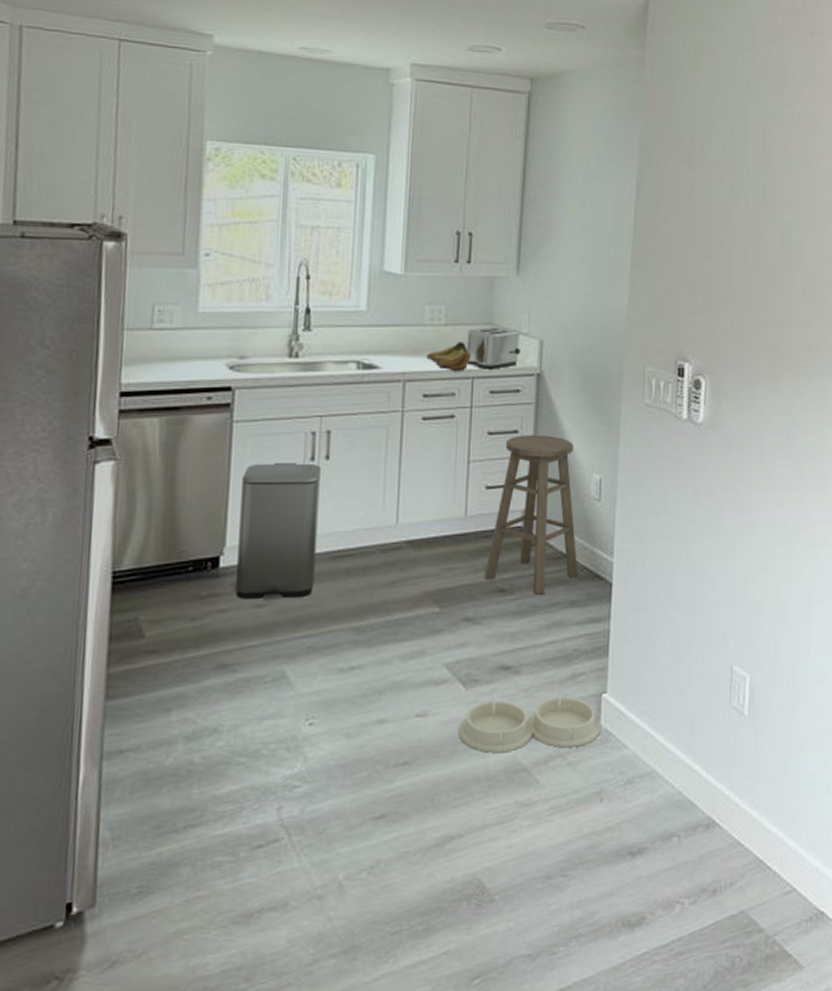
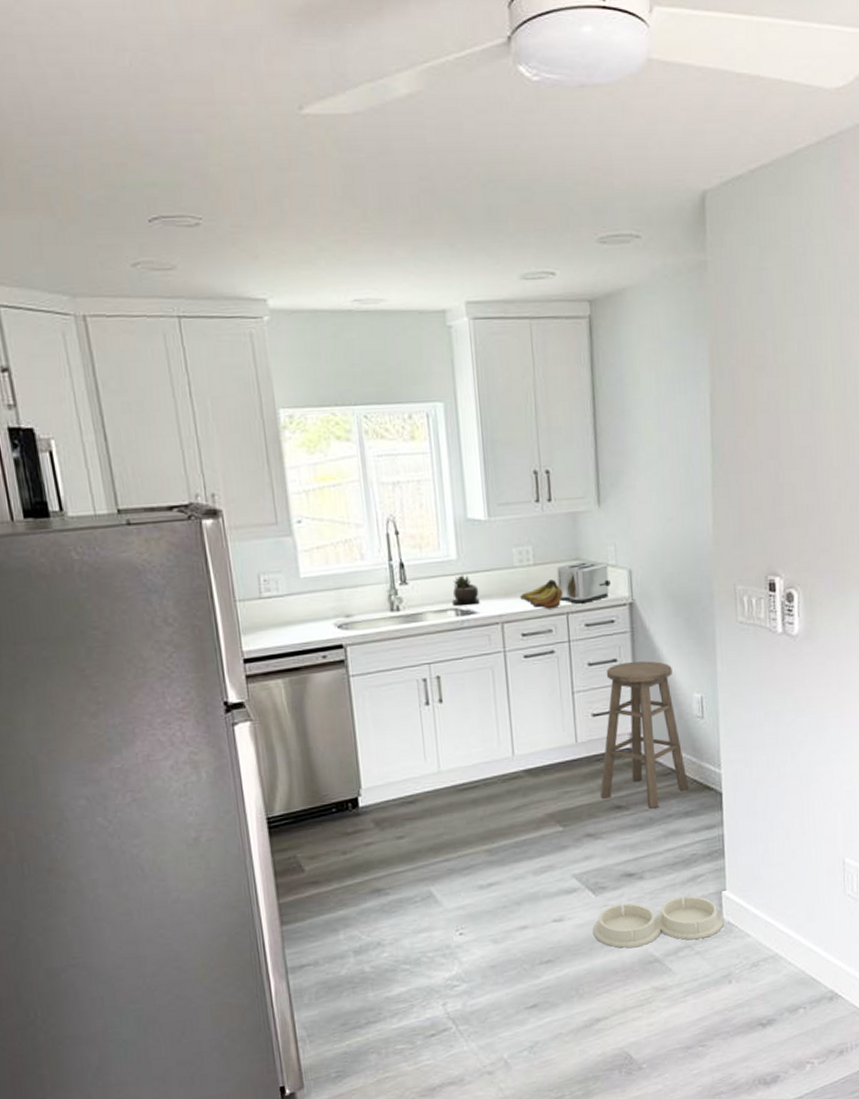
pedal bin: present [235,463,321,601] -> none [366,707,446,833]
succulent plant: none [356,327,385,360] -> present [453,575,480,606]

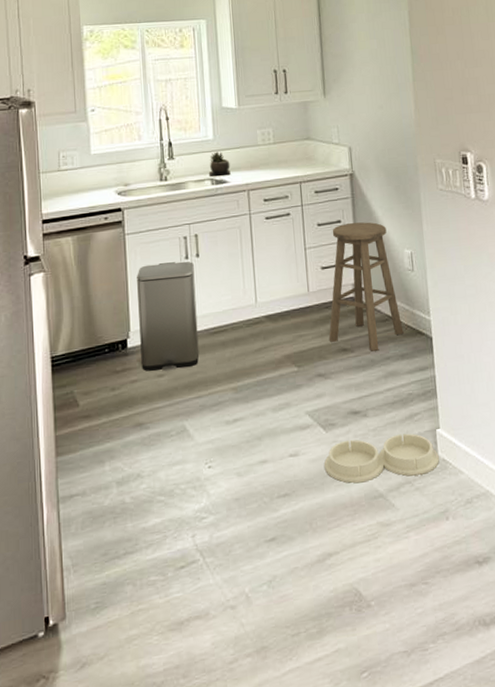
pedal bin: none [366,707,446,833] -> present [137,261,199,372]
fruit: present [519,579,563,609] -> none [262,155,297,179]
toaster: present [556,560,611,604] -> none [291,140,335,175]

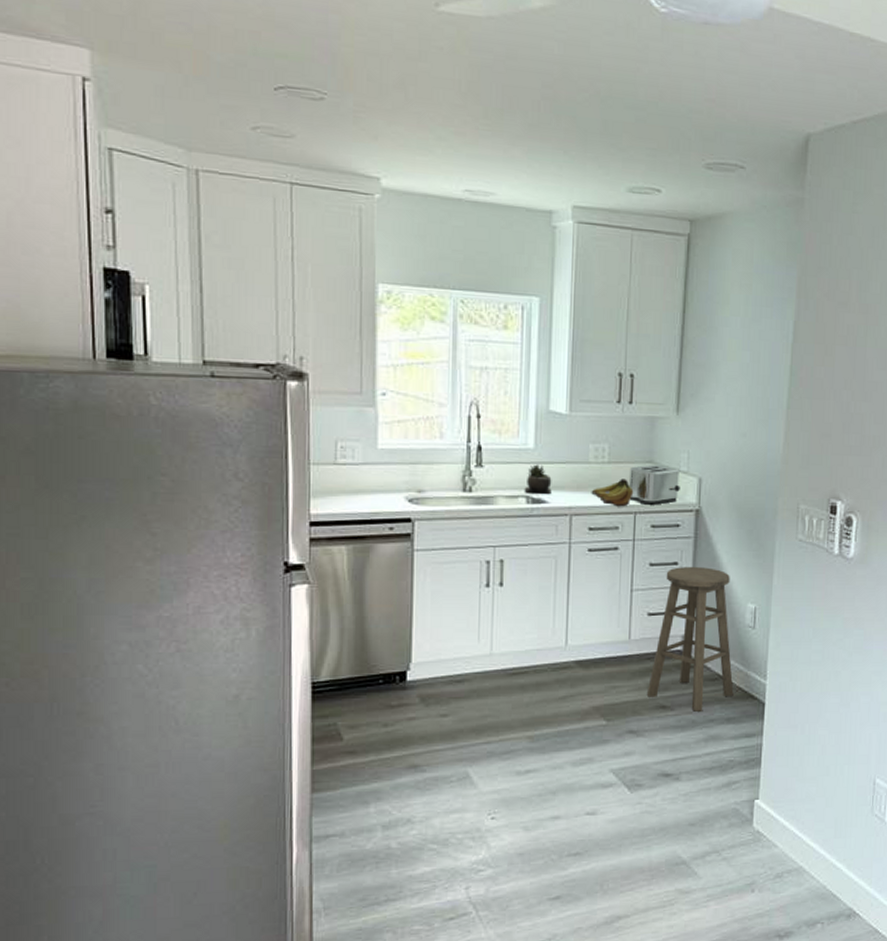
pedal bin: present [137,261,199,372] -> none [422,589,496,712]
fruit: none [262,155,297,179] -> present [591,478,634,507]
toaster: none [291,140,335,175] -> present [628,464,680,505]
pet bowl: present [324,433,439,483] -> none [625,801,753,848]

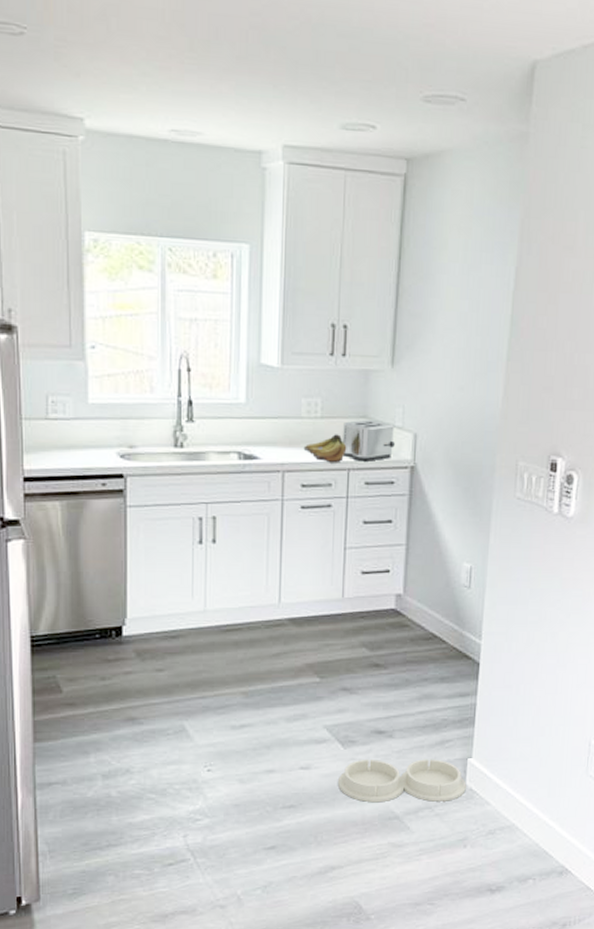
succulent plant: present [525,464,552,495] -> none [237,419,264,451]
pet bowl: none [625,801,753,848] -> present [338,759,466,803]
bar stool: present [648,567,734,712] -> none [361,525,448,670]

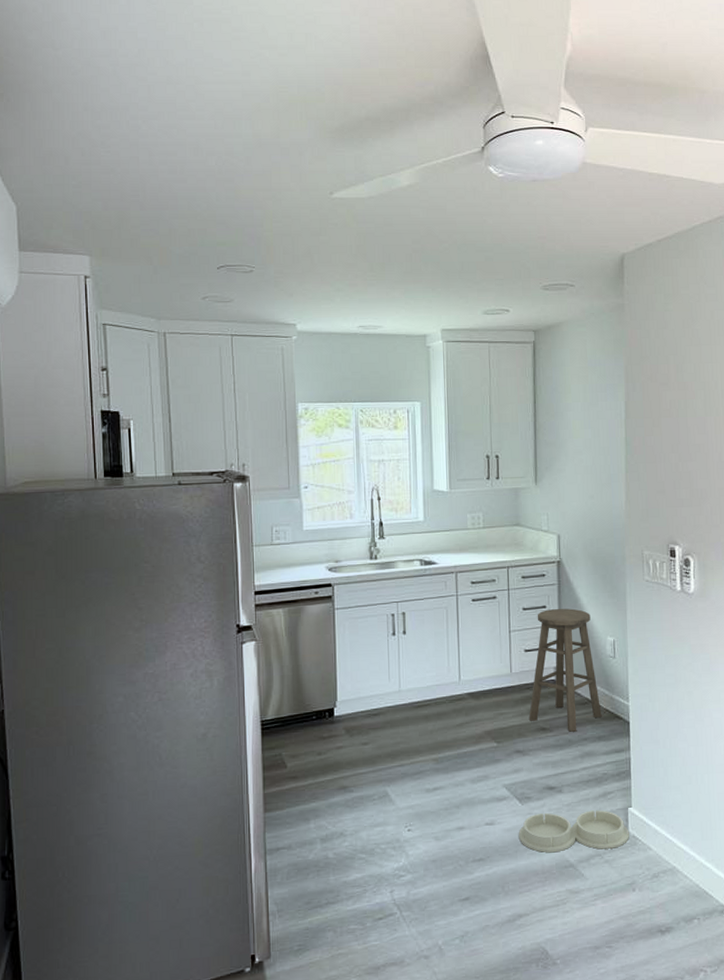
fruit: present [303,434,347,463] -> none [471,540,505,563]
toaster: present [341,419,395,461] -> none [500,526,543,560]
bar stool: none [361,525,448,670] -> present [529,608,602,732]

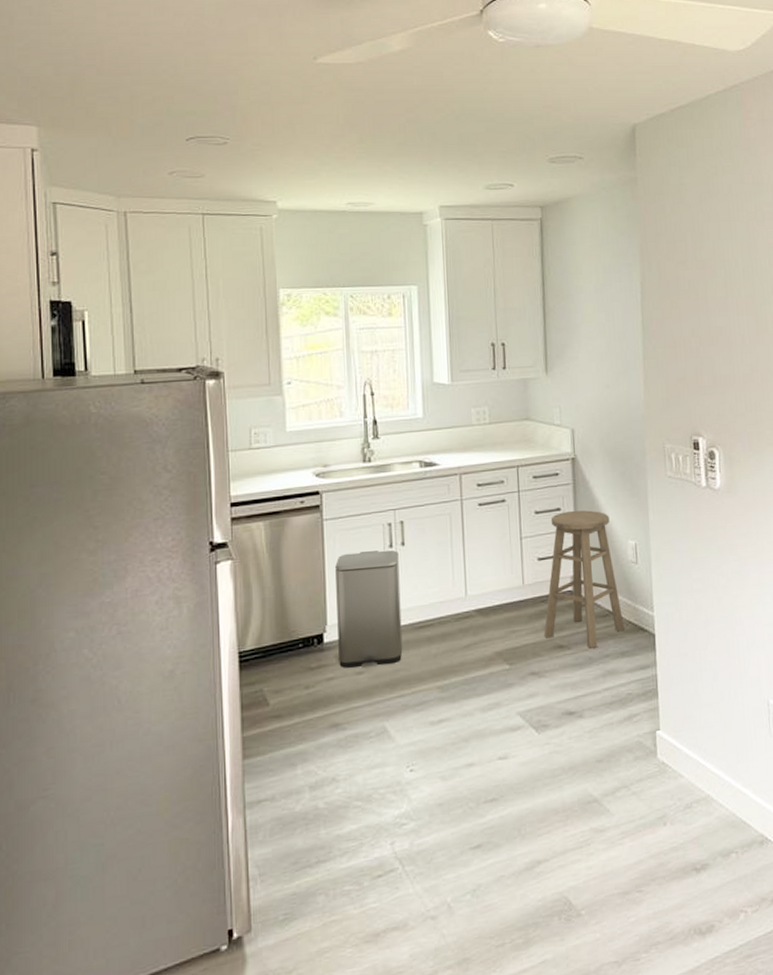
pedal bin: none [345,637,403,740] -> present [335,550,403,669]
pet bowl: present [519,810,629,853] -> none [536,735,658,788]

